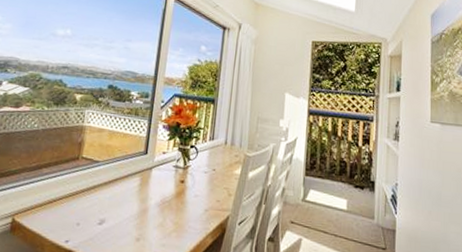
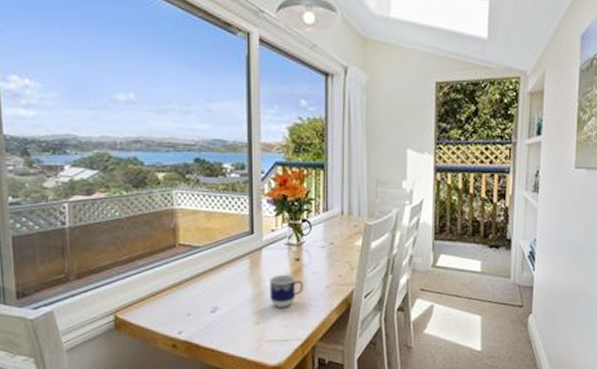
cup: none [153,194,185,226] -> present [269,274,303,307]

